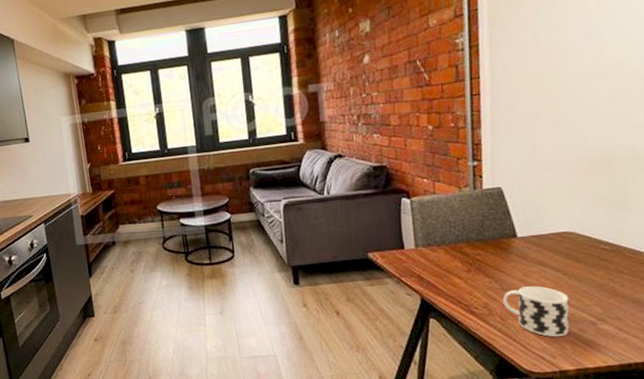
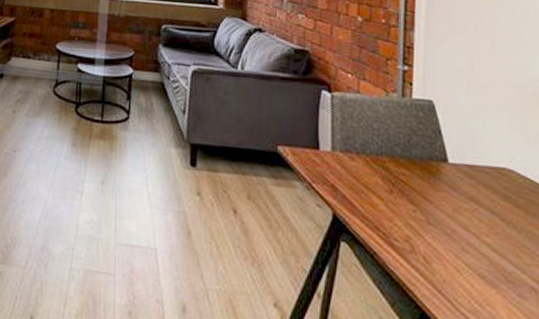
cup: present [503,286,569,337] -> none [428,225,507,300]

